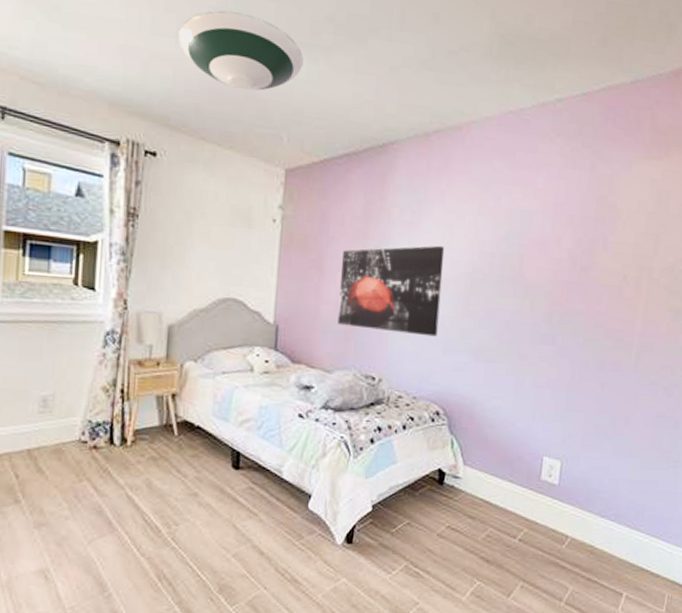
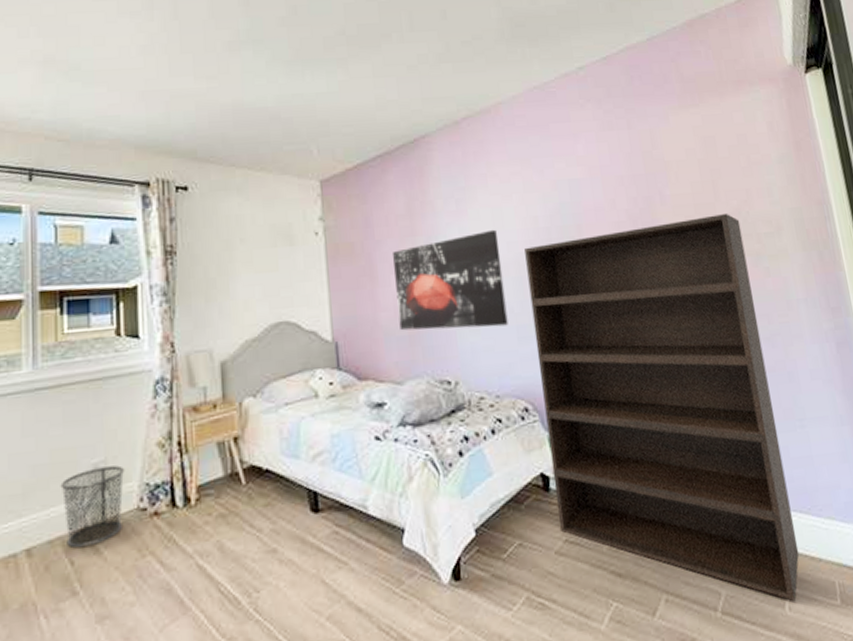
waste bin: none [11,399,71,465] -> present [60,465,125,548]
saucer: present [178,10,303,91] -> none [196,42,322,113]
bookshelf: none [445,267,671,603] -> present [524,214,800,601]

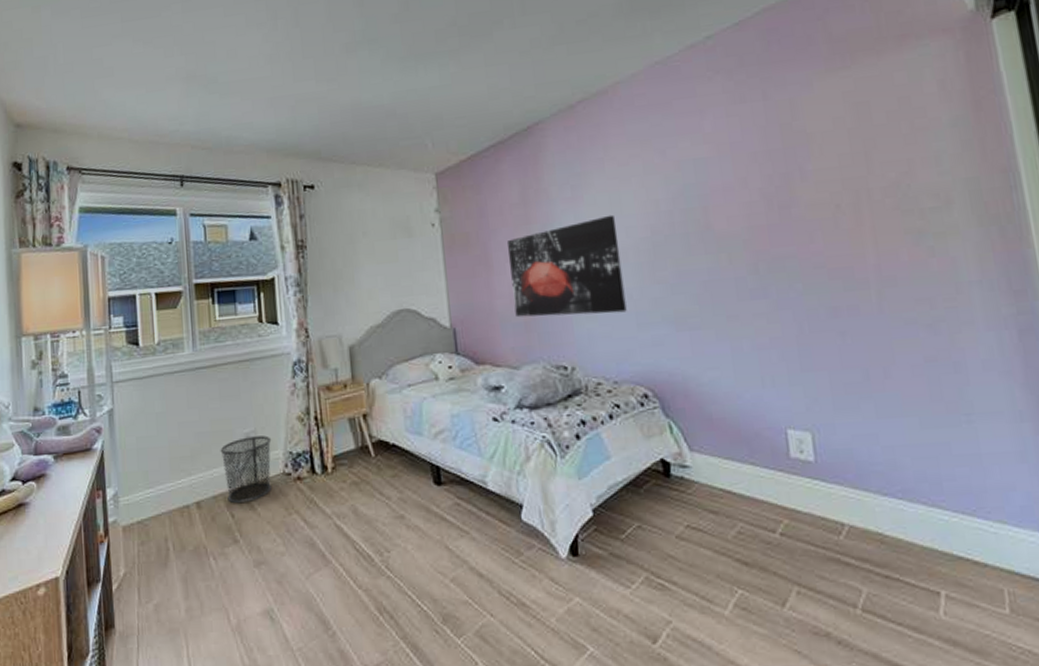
bookshelf: present [524,214,800,601] -> none [644,188,960,605]

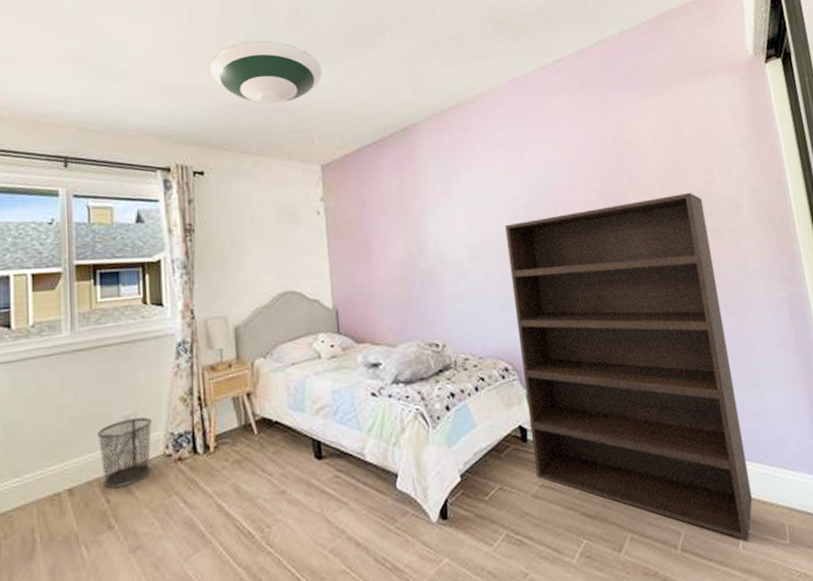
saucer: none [317,40,435,110] -> present [210,40,322,105]
wall art: present [506,214,627,318] -> none [385,208,491,299]
bookshelf: none [644,188,960,605] -> present [505,193,753,540]

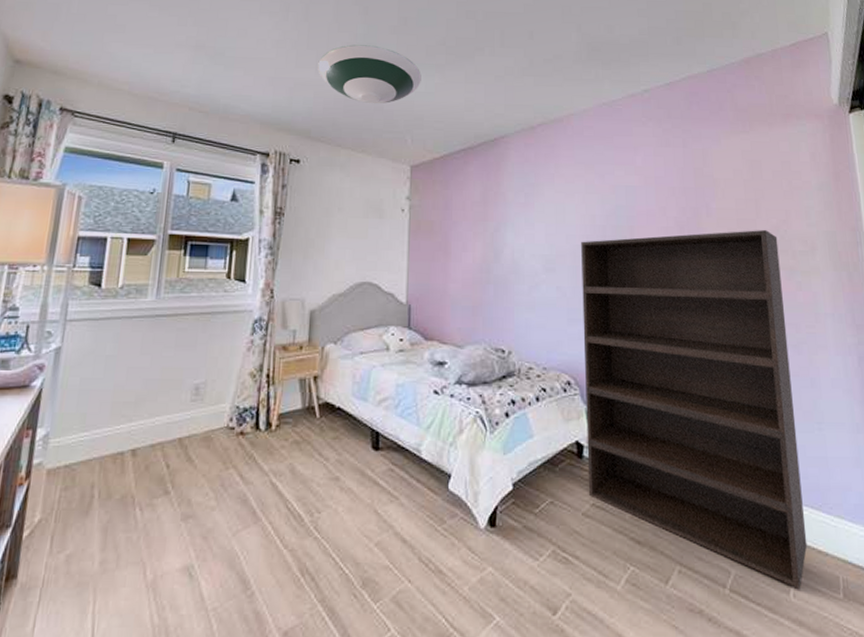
waste bin: present [97,417,153,489] -> none [165,388,221,454]

